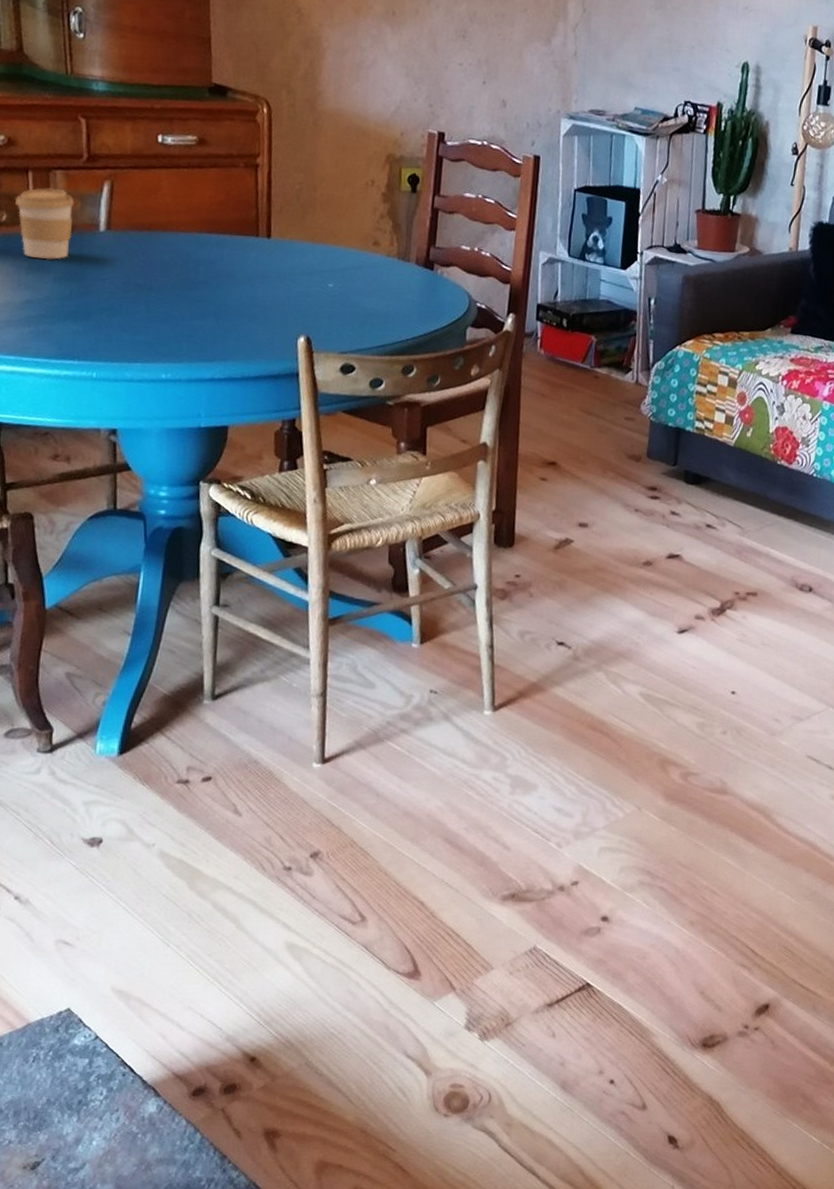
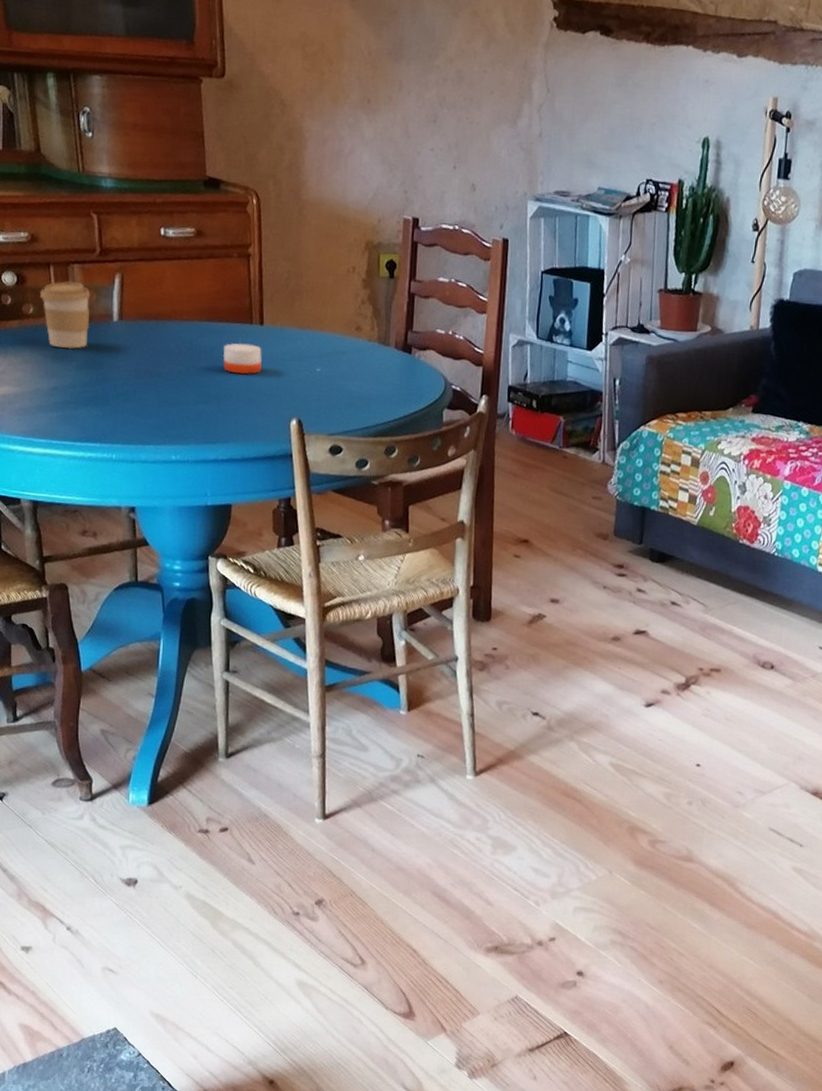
candle: none [223,253,269,289] -> present [222,340,262,375]

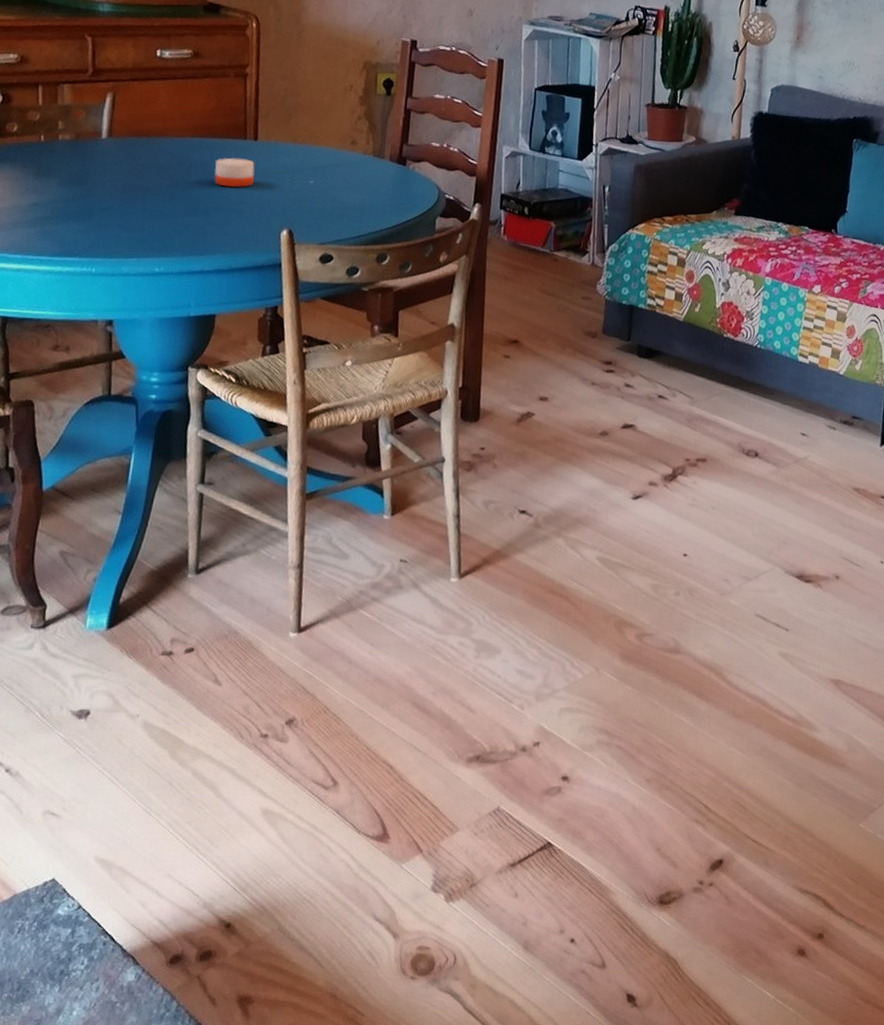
coffee cup: present [40,281,91,350] -> none [26,100,80,166]

